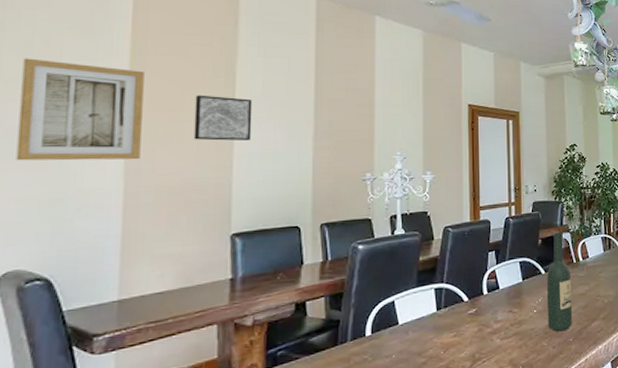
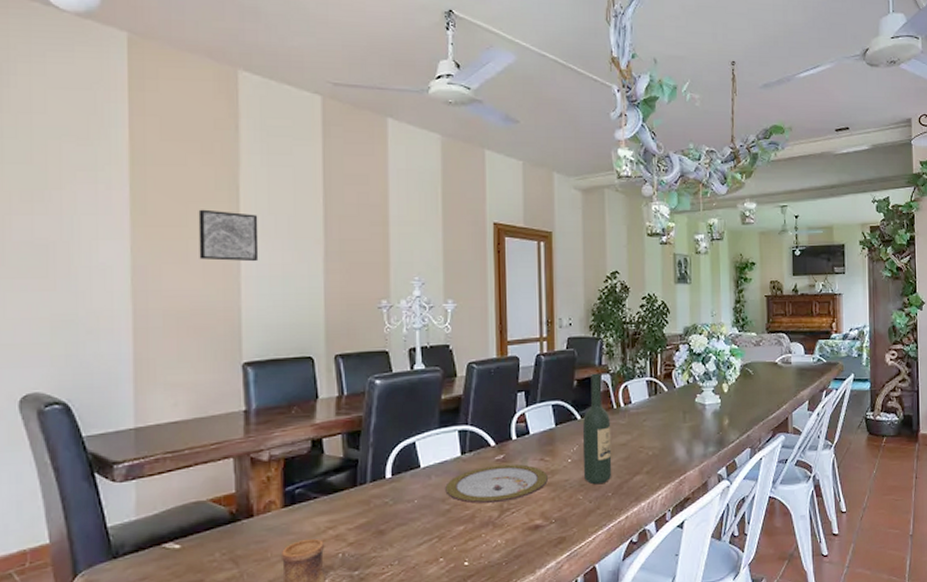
wall art: present [16,58,144,161] -> none [24,168,146,280]
plate: none [422,317,516,355] -> present [445,464,548,504]

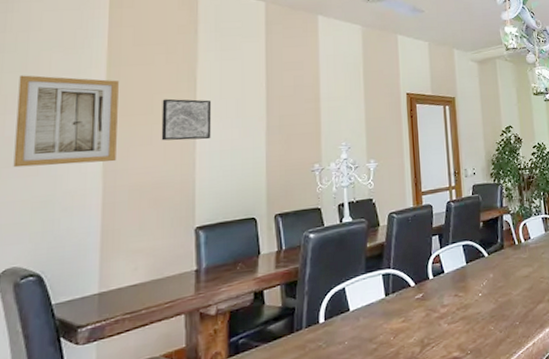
wall art: none [24,168,146,280] -> present [13,75,119,168]
plate: present [445,464,548,504] -> none [372,301,462,341]
wine bottle: present [582,373,612,485] -> none [490,214,518,315]

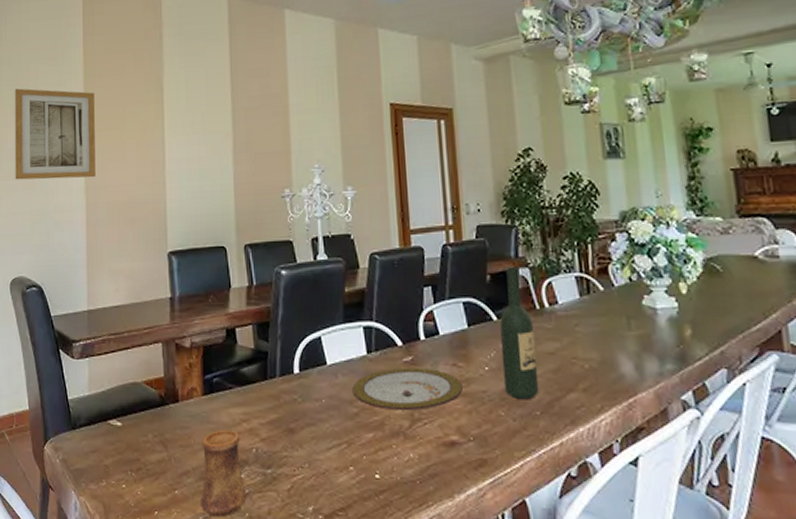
wall art: present [161,98,212,141] -> none [133,111,180,157]
plate: none [372,301,462,341] -> present [352,367,463,411]
wine bottle: none [490,214,518,315] -> present [500,266,539,400]

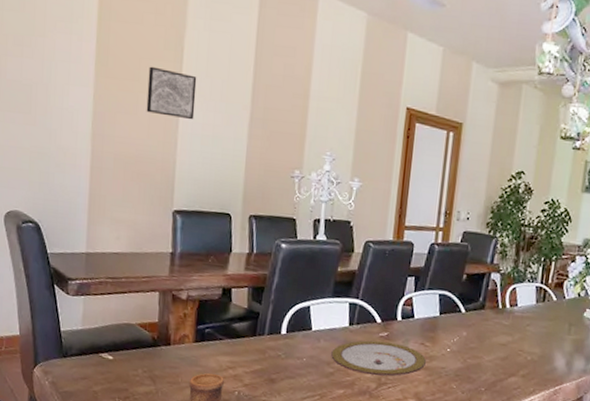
wall art: present [15,88,96,180] -> none [14,15,108,126]
wall art: none [133,111,180,157] -> present [146,66,197,120]
wine bottle: present [500,266,539,400] -> none [460,270,494,378]

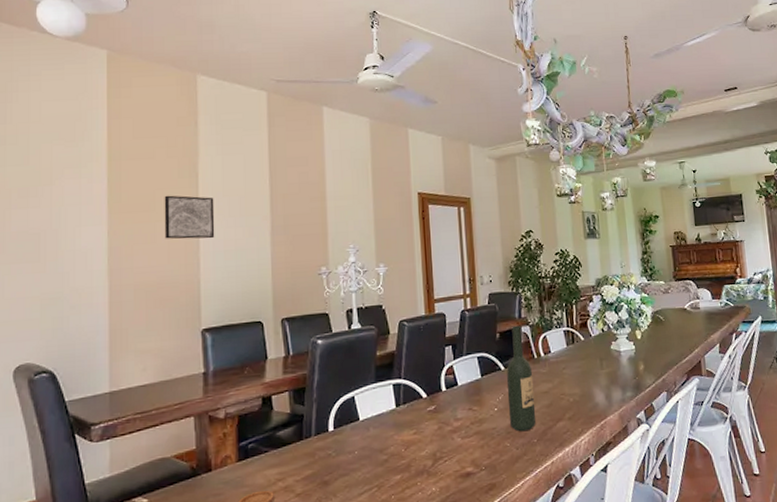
plate: present [331,340,426,376] -> none [382,414,477,453]
wine bottle: none [460,270,494,378] -> present [506,325,536,432]

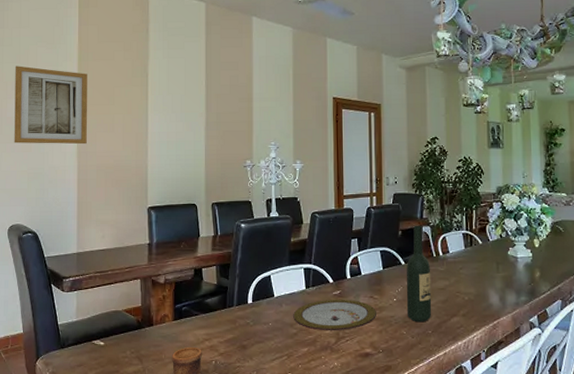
wall art: none [21,168,121,264] -> present [14,66,87,145]
wall art: present [164,195,215,239] -> none [121,92,160,131]
plate: none [382,414,477,453] -> present [293,299,376,331]

